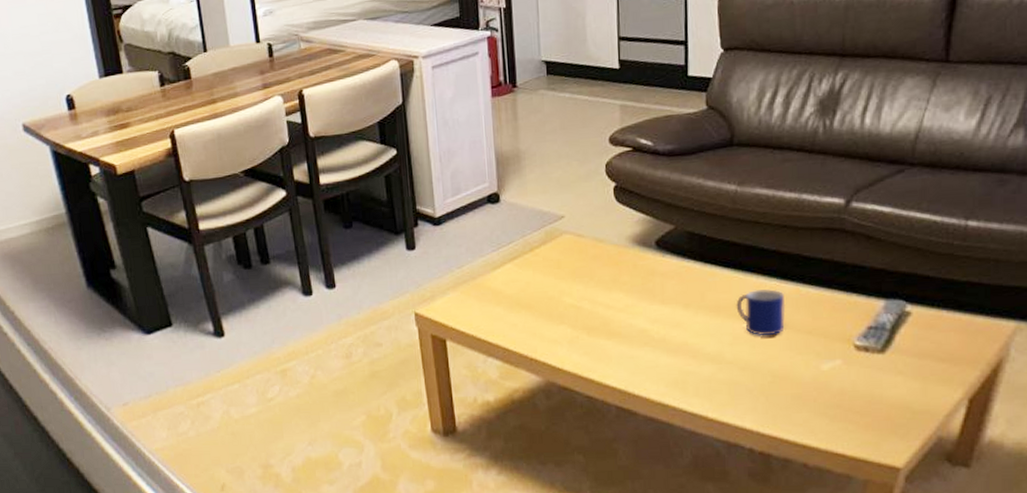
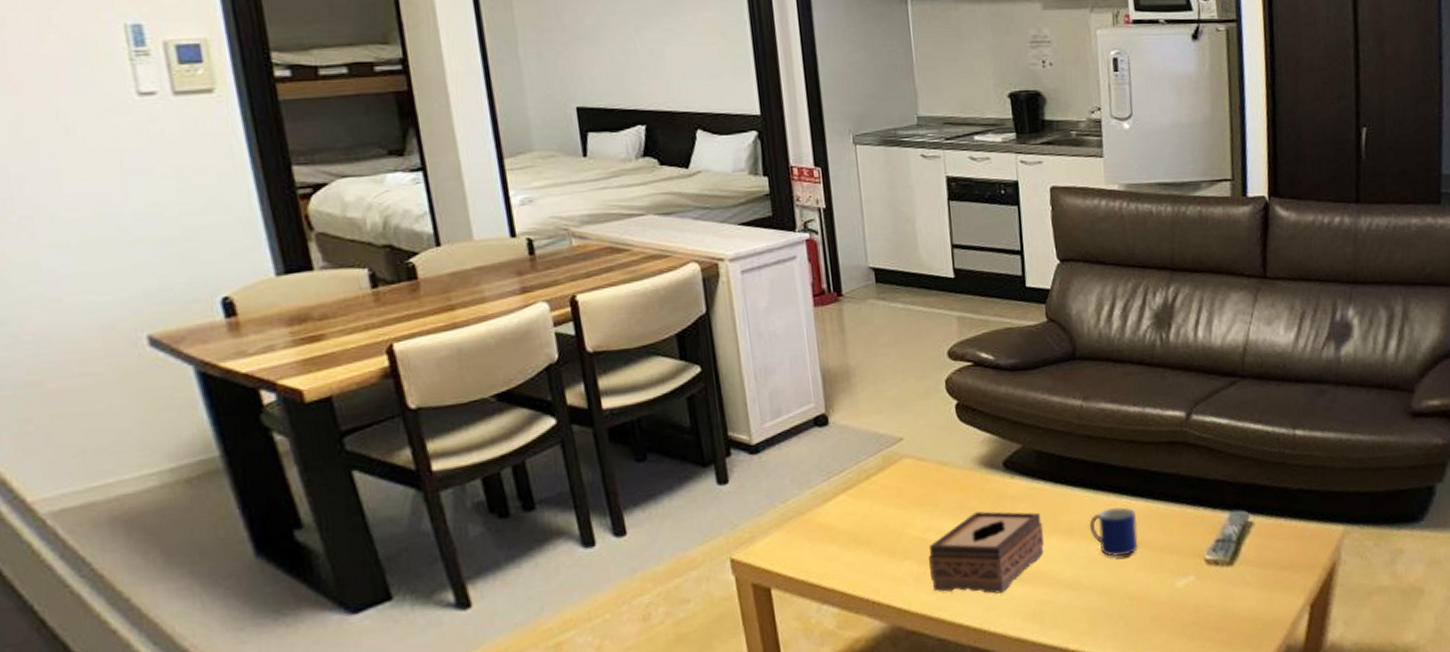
tissue box: none [582,285,691,361] -> present [929,511,1044,594]

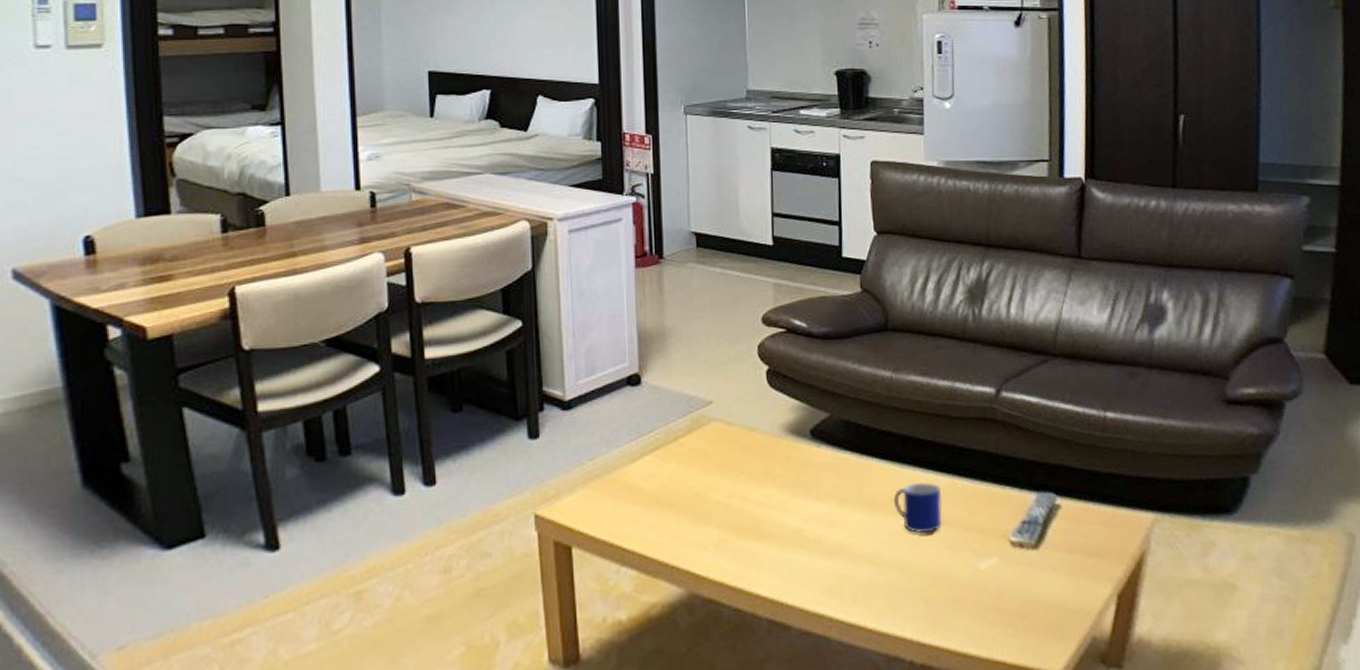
tissue box: present [929,511,1044,594] -> none [731,479,847,565]

